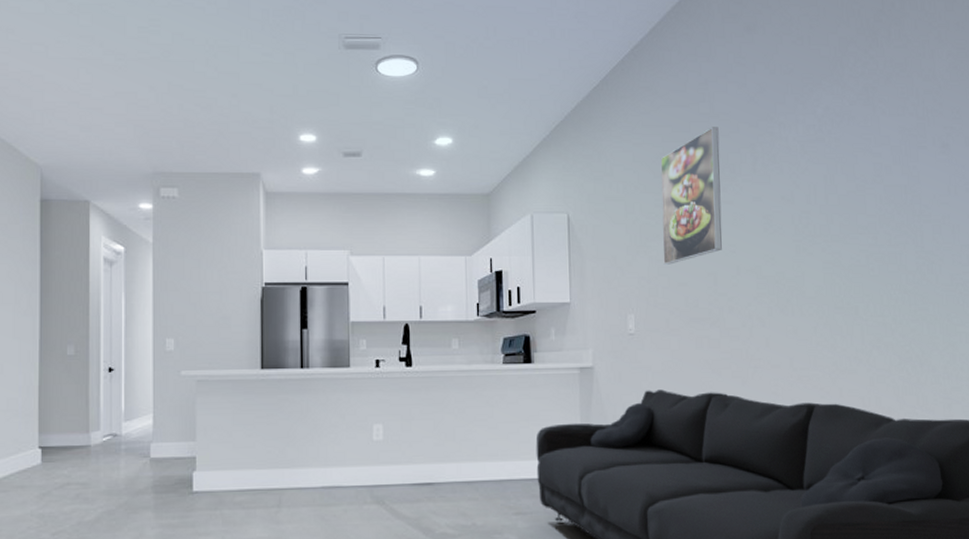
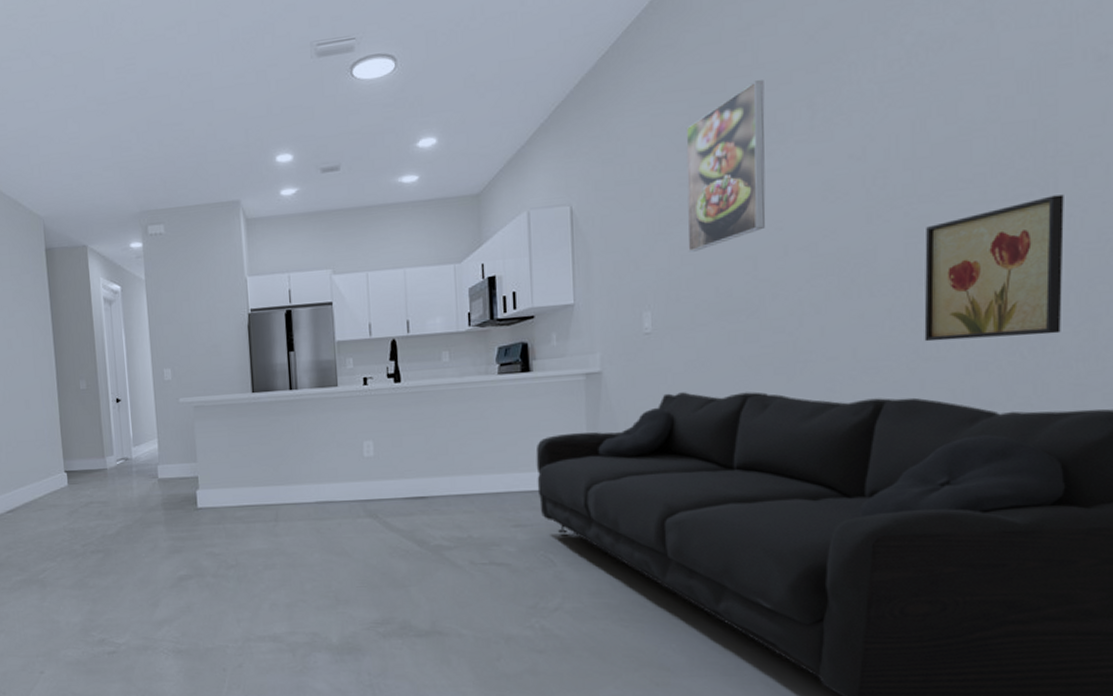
wall art: none [837,246,932,356] -> present [924,194,1064,342]

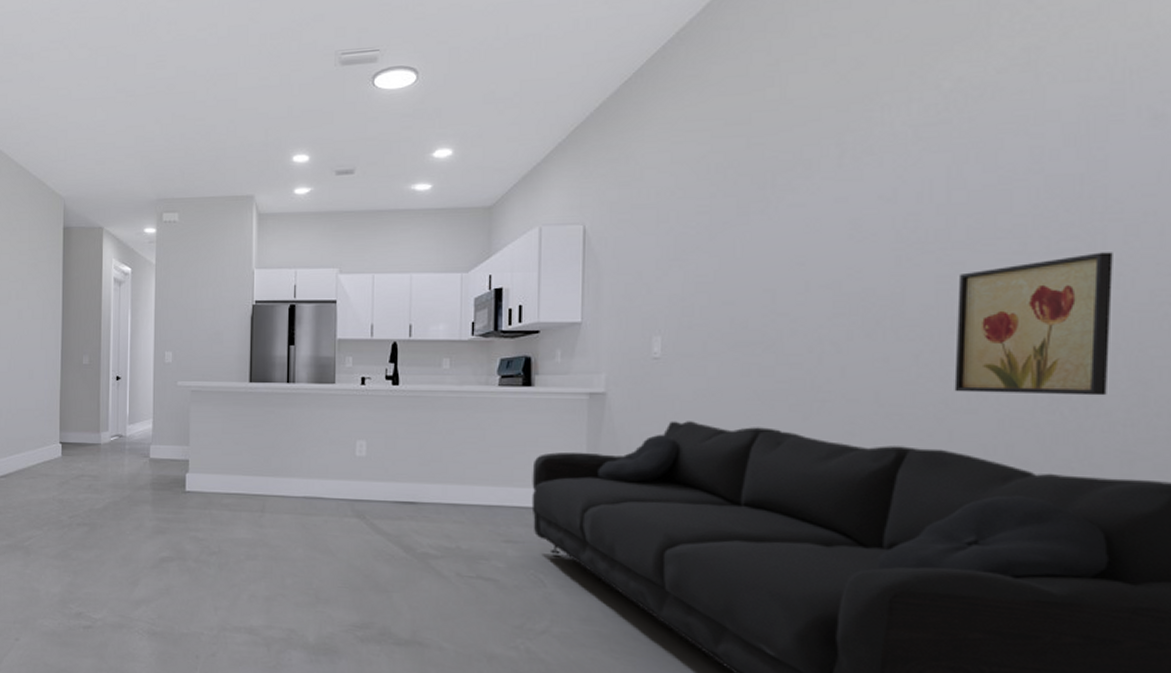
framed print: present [685,80,766,252] -> none [703,115,791,280]

